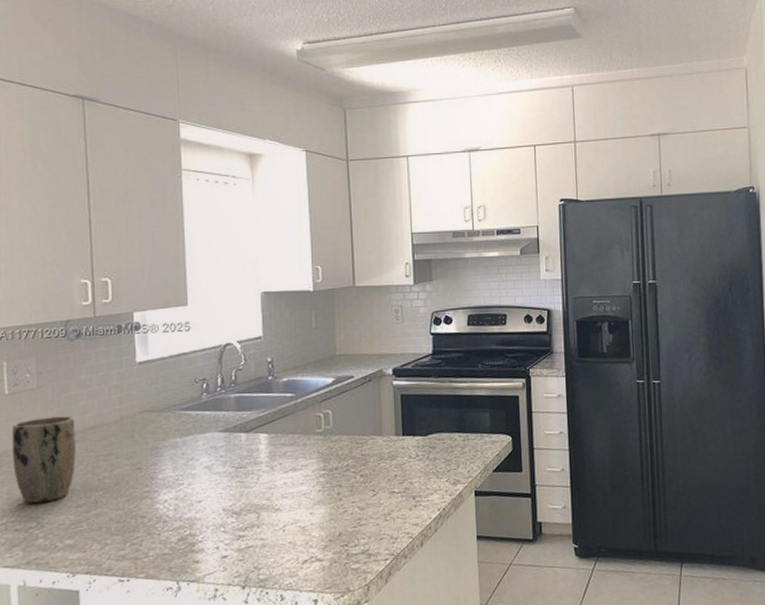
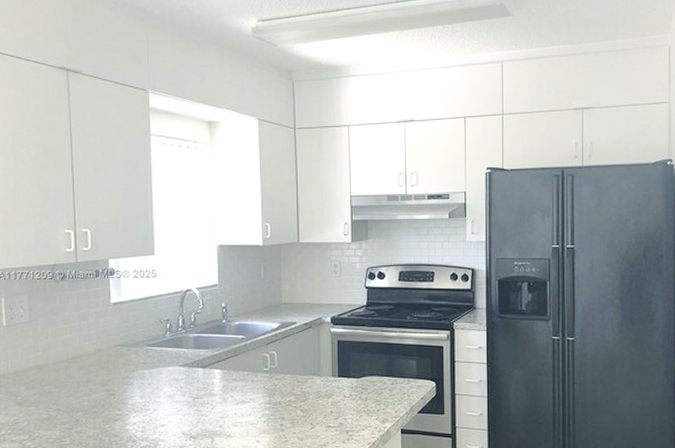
plant pot: present [11,416,76,504] -> none [8,347,61,420]

